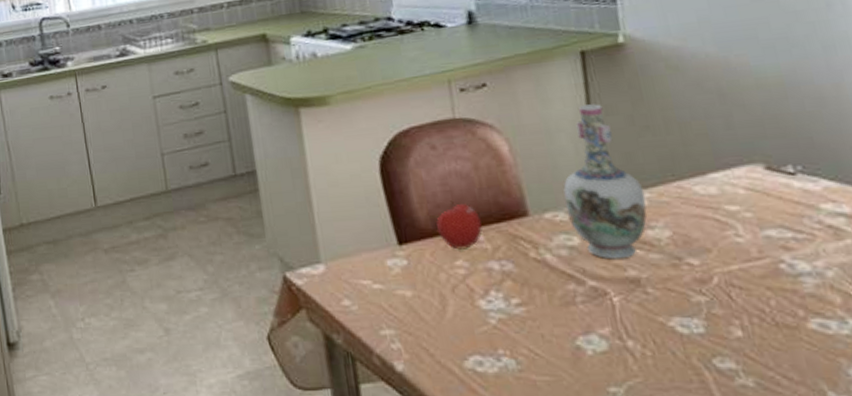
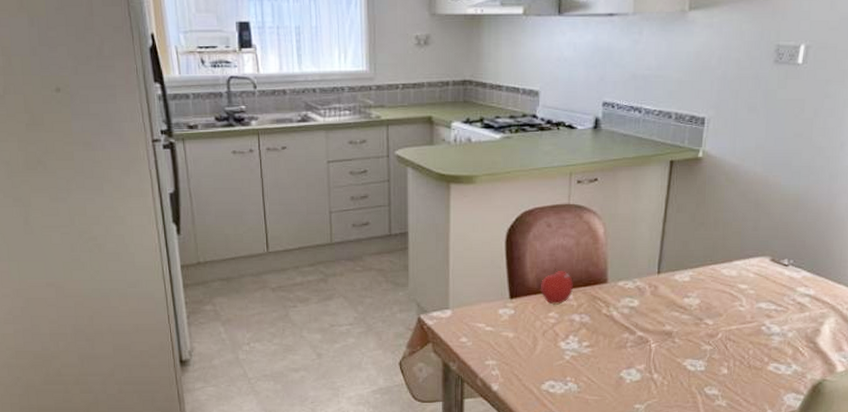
vase: present [563,104,647,260] -> none [634,203,690,318]

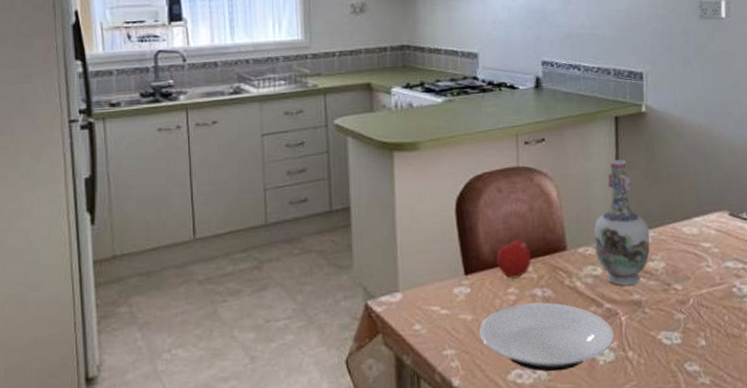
plate: none [519,327,643,385] -> present [479,302,614,372]
vase: none [634,203,690,318] -> present [593,160,650,286]

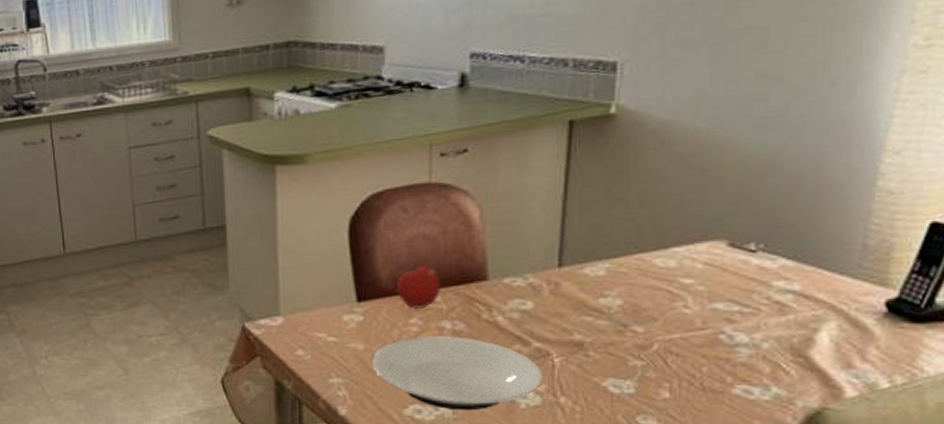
vase: present [593,160,650,286] -> none [525,174,605,324]

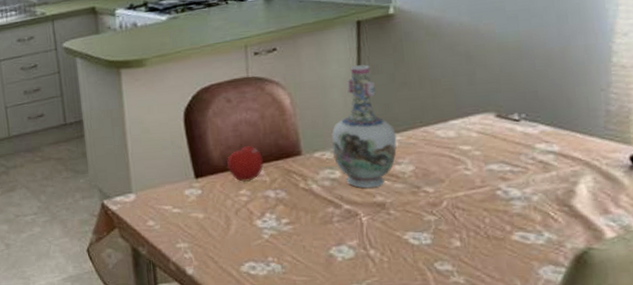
plate: present [372,336,543,411] -> none [211,203,354,265]
vase: none [525,174,605,324] -> present [331,65,397,189]

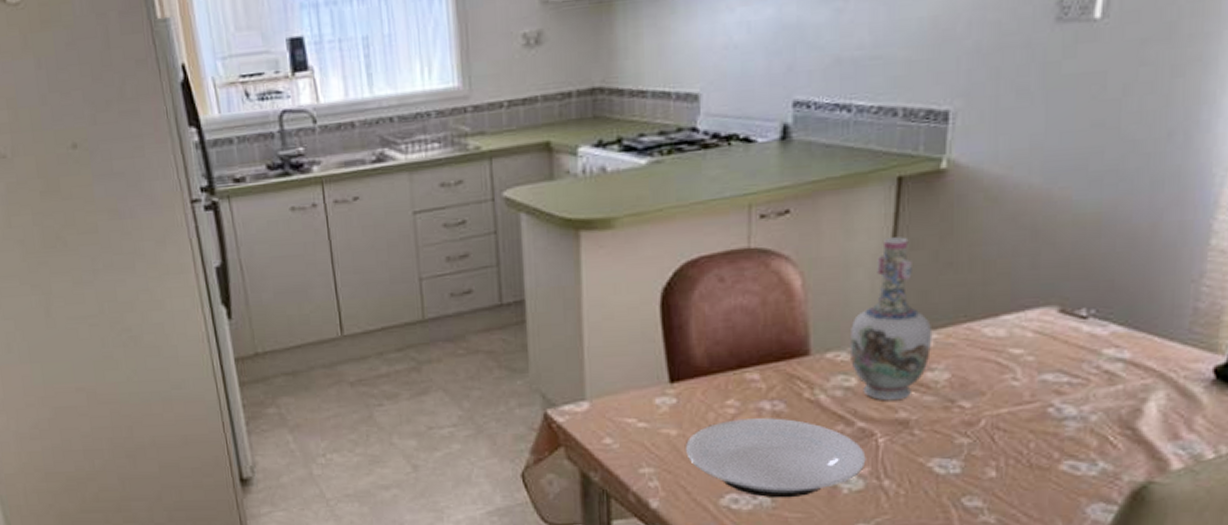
plate: none [211,203,354,265] -> present [686,418,866,498]
fruit: present [226,143,264,182] -> none [712,337,760,389]

